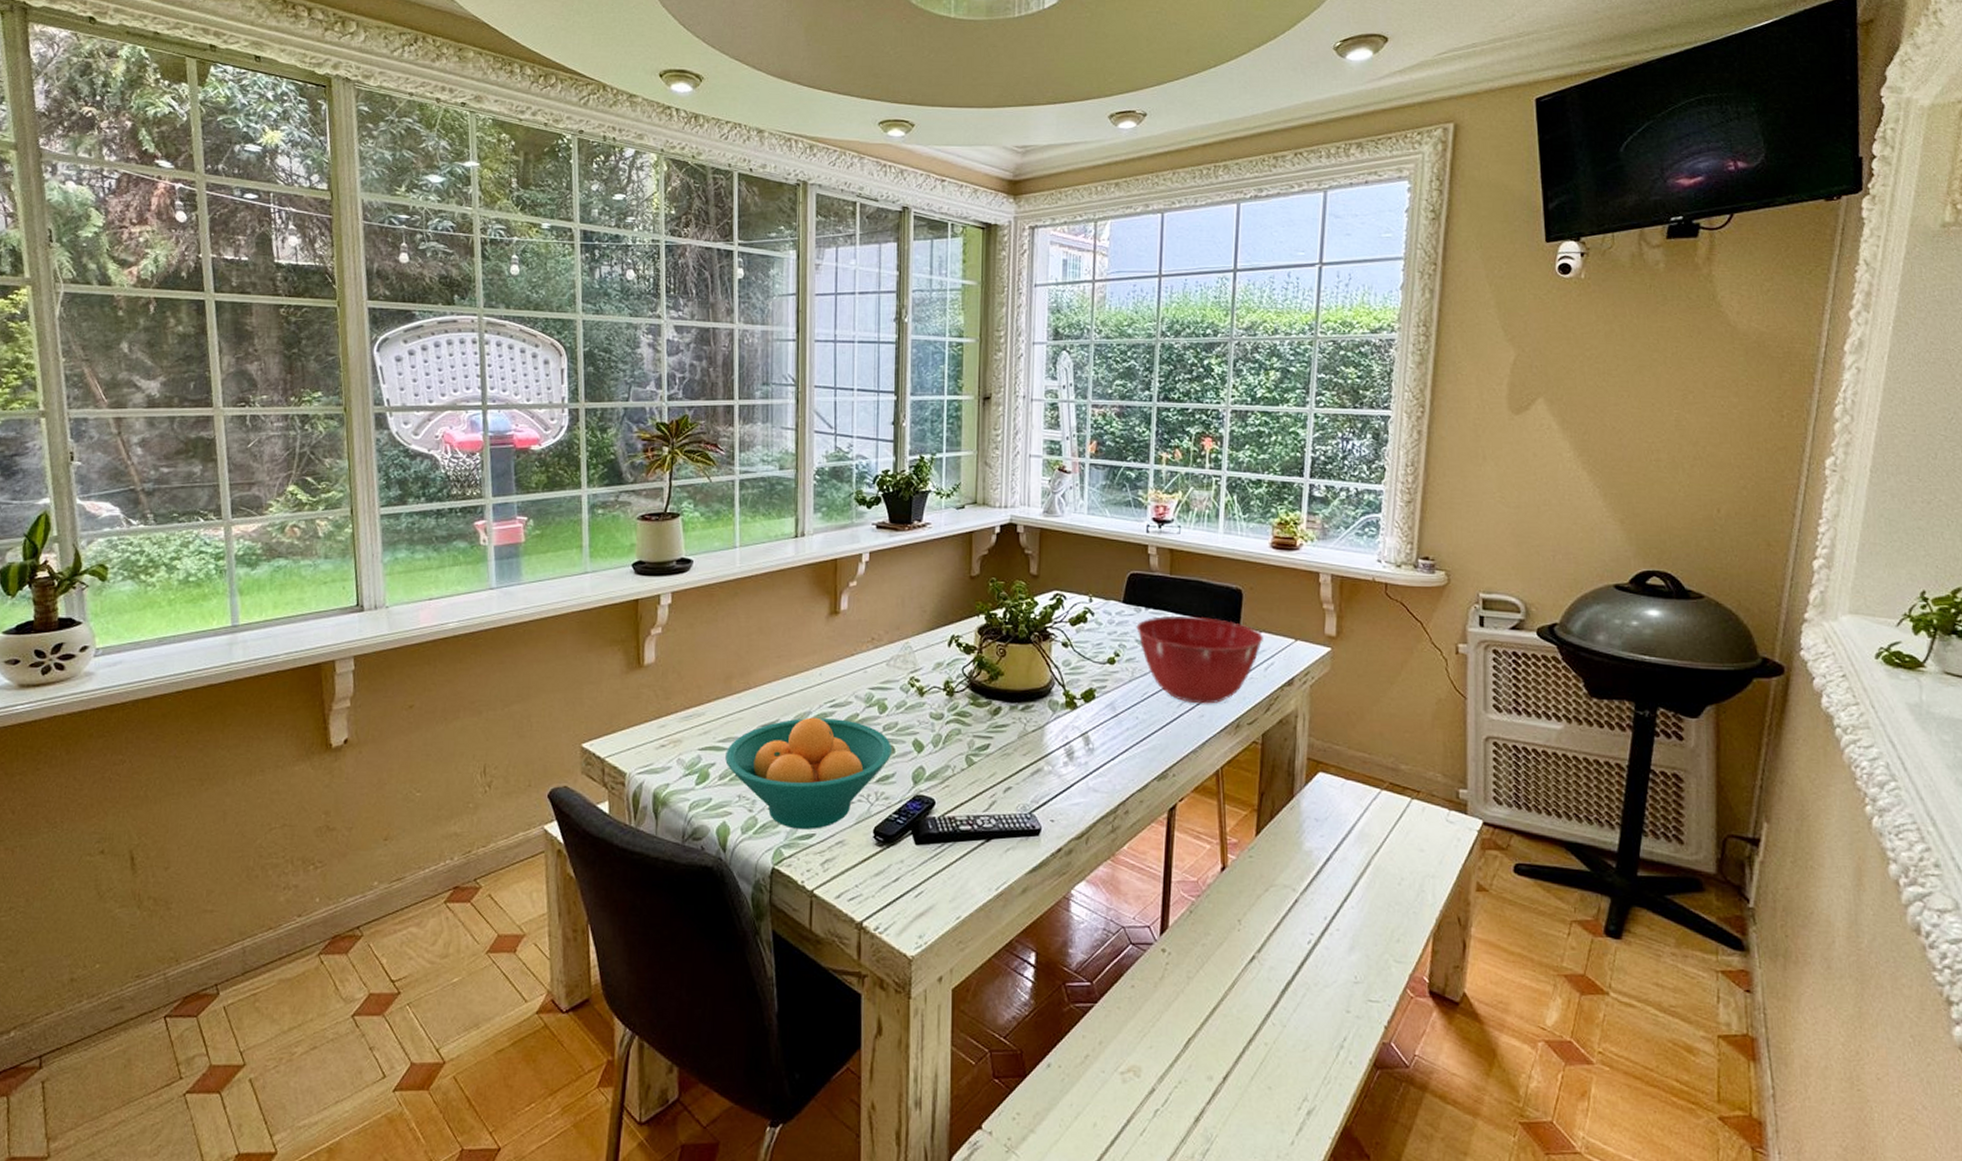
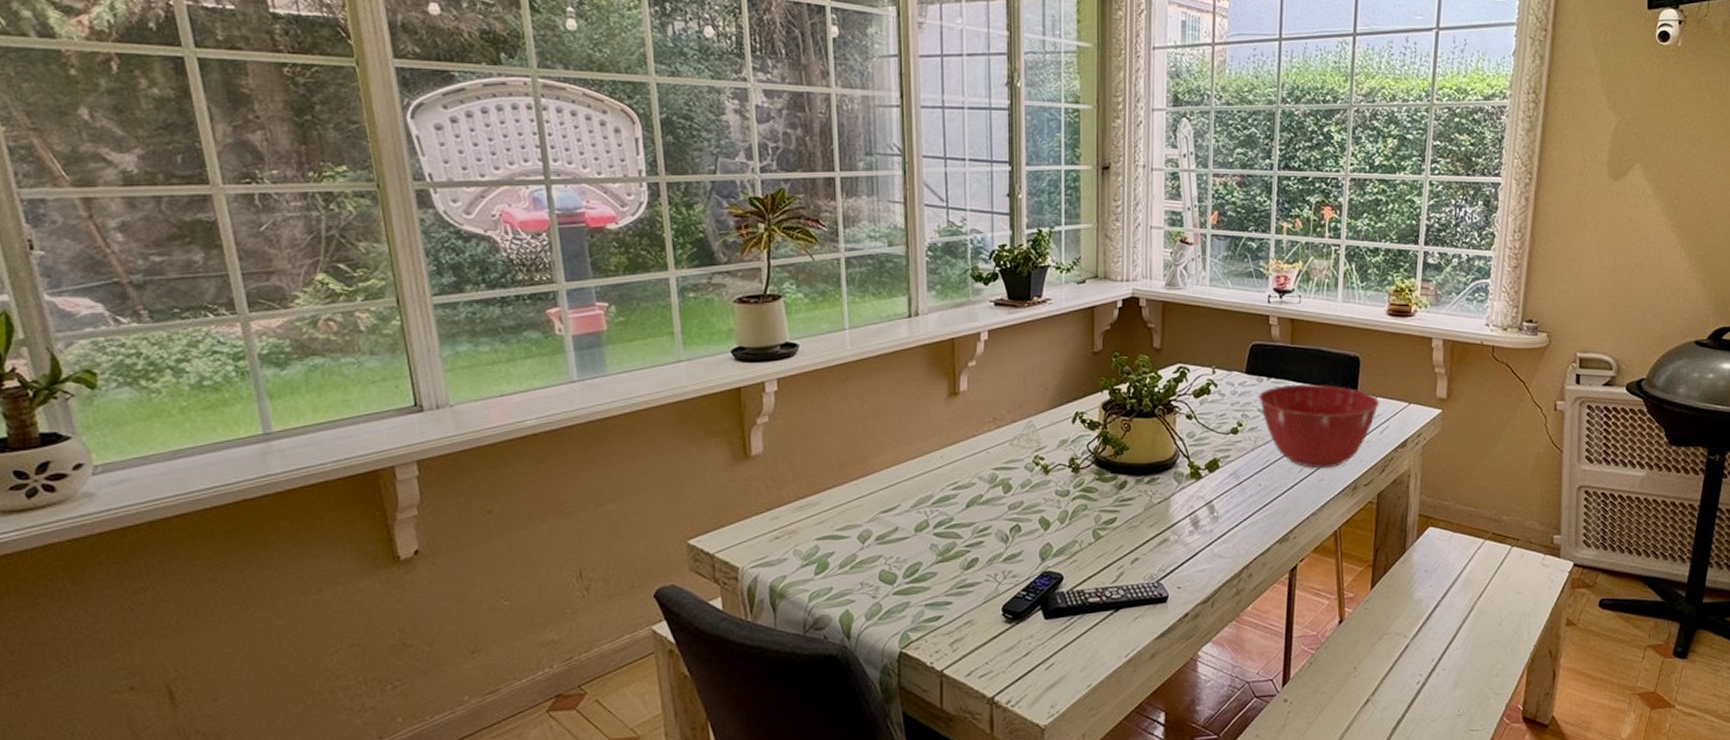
fruit bowl: present [725,717,892,829] -> none [845,500,1018,612]

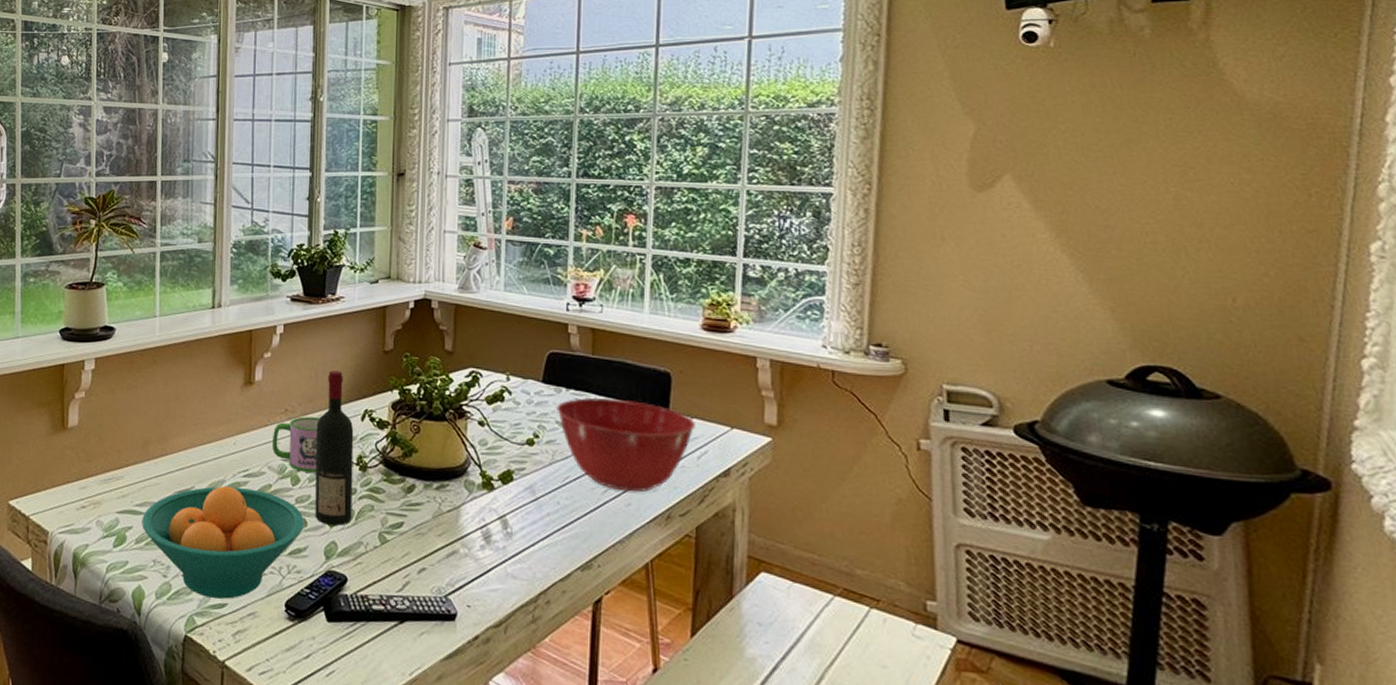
fruit bowl: none [845,500,1018,612] -> present [142,486,304,599]
mug: none [981,424,1031,479] -> present [271,416,320,473]
wine bottle: none [1026,375,1066,528] -> present [315,371,354,526]

